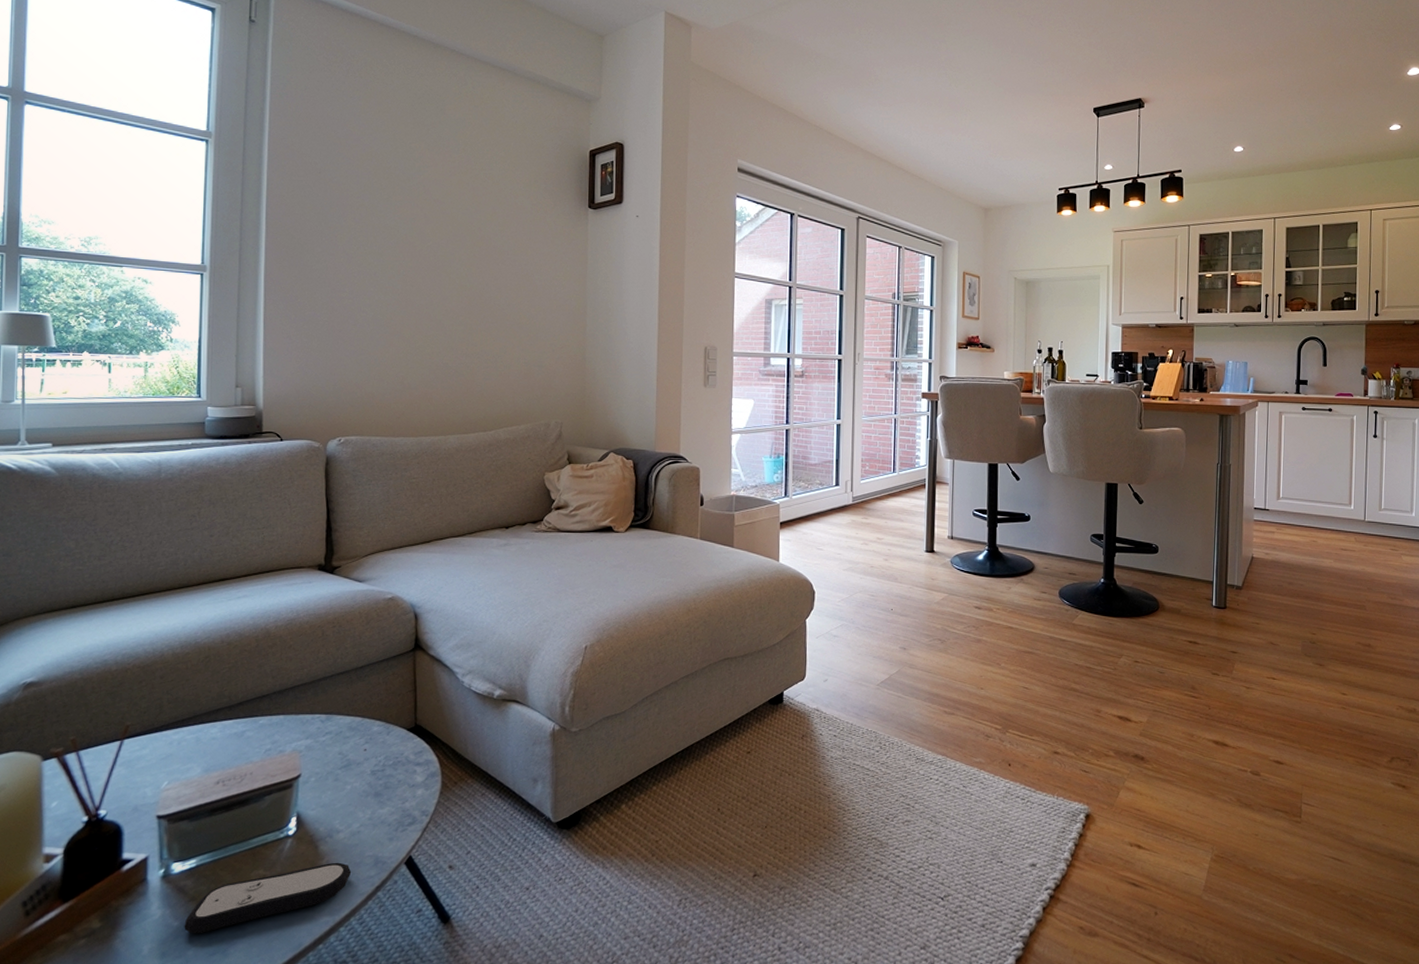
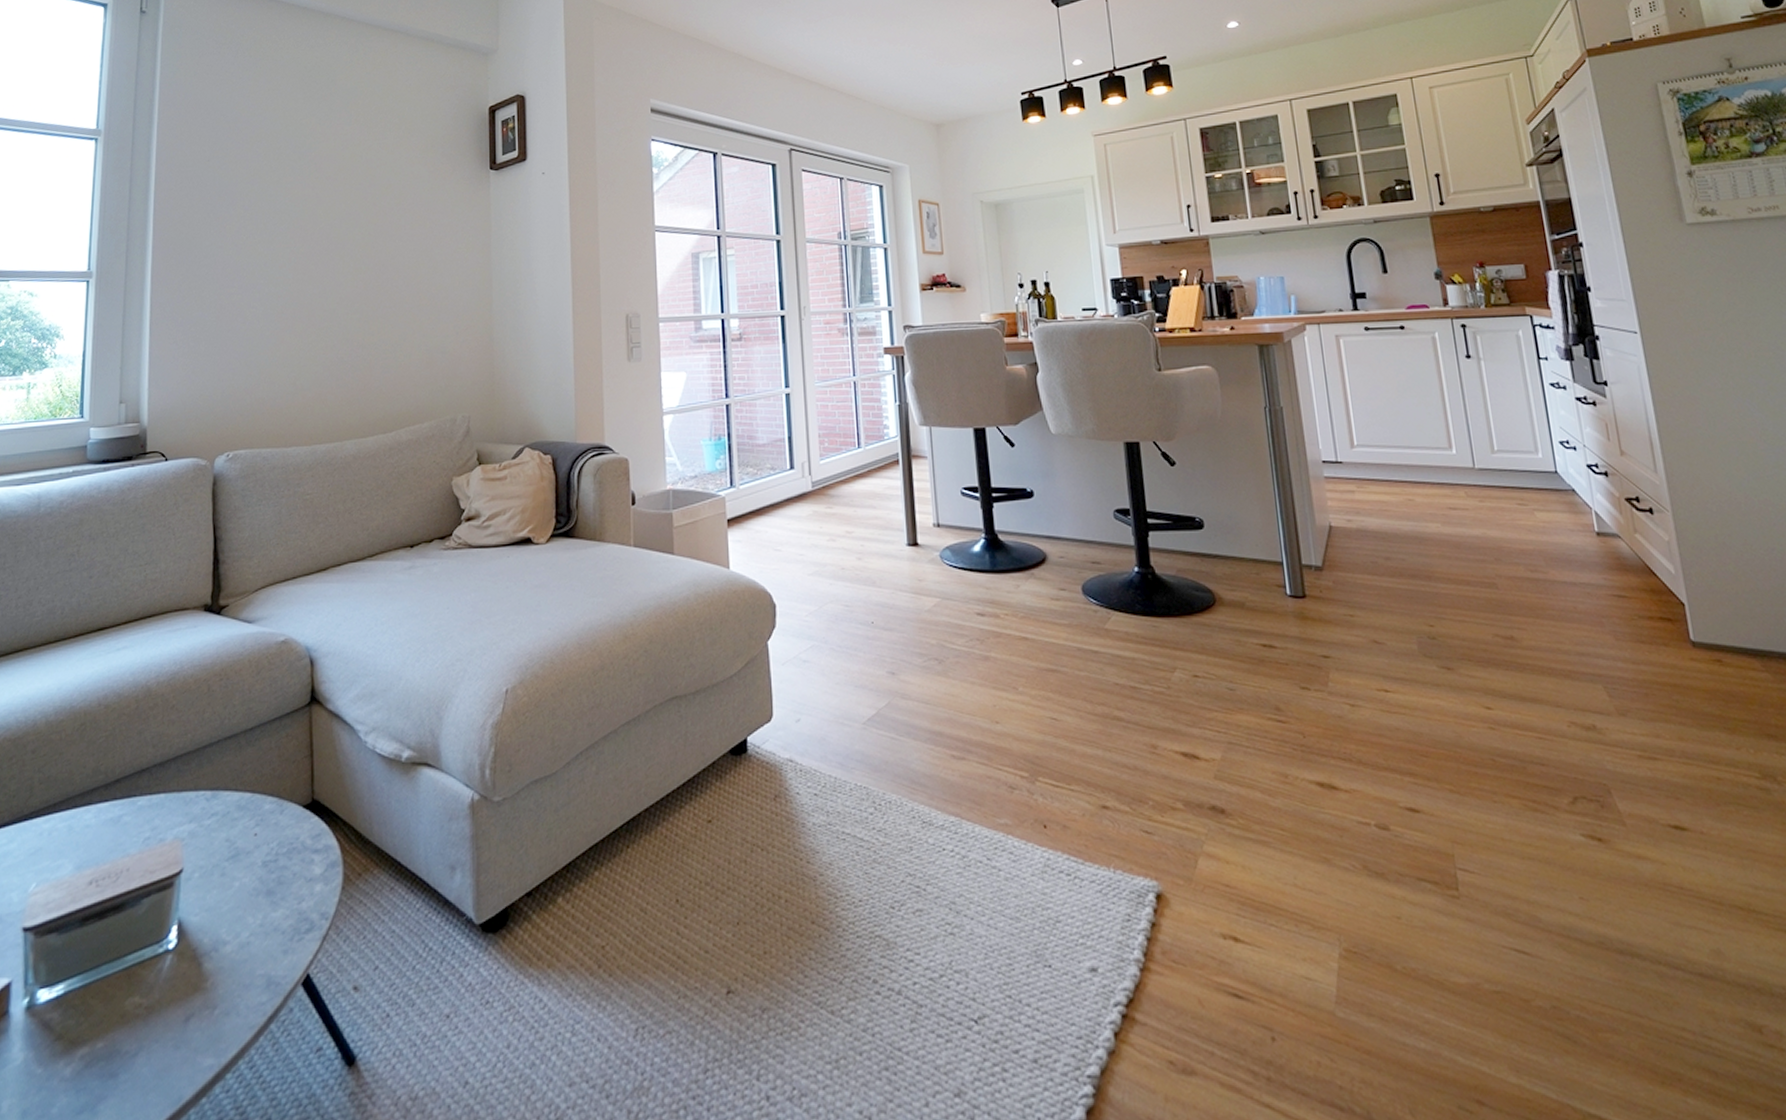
remote control: present [184,862,352,934] -> none [48,984,240,1085]

